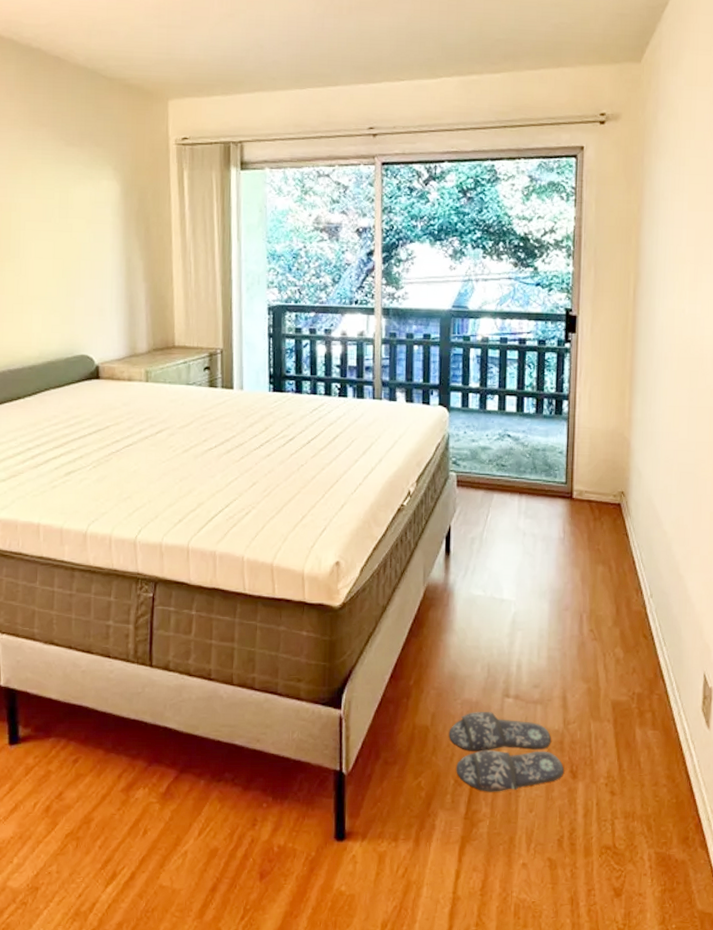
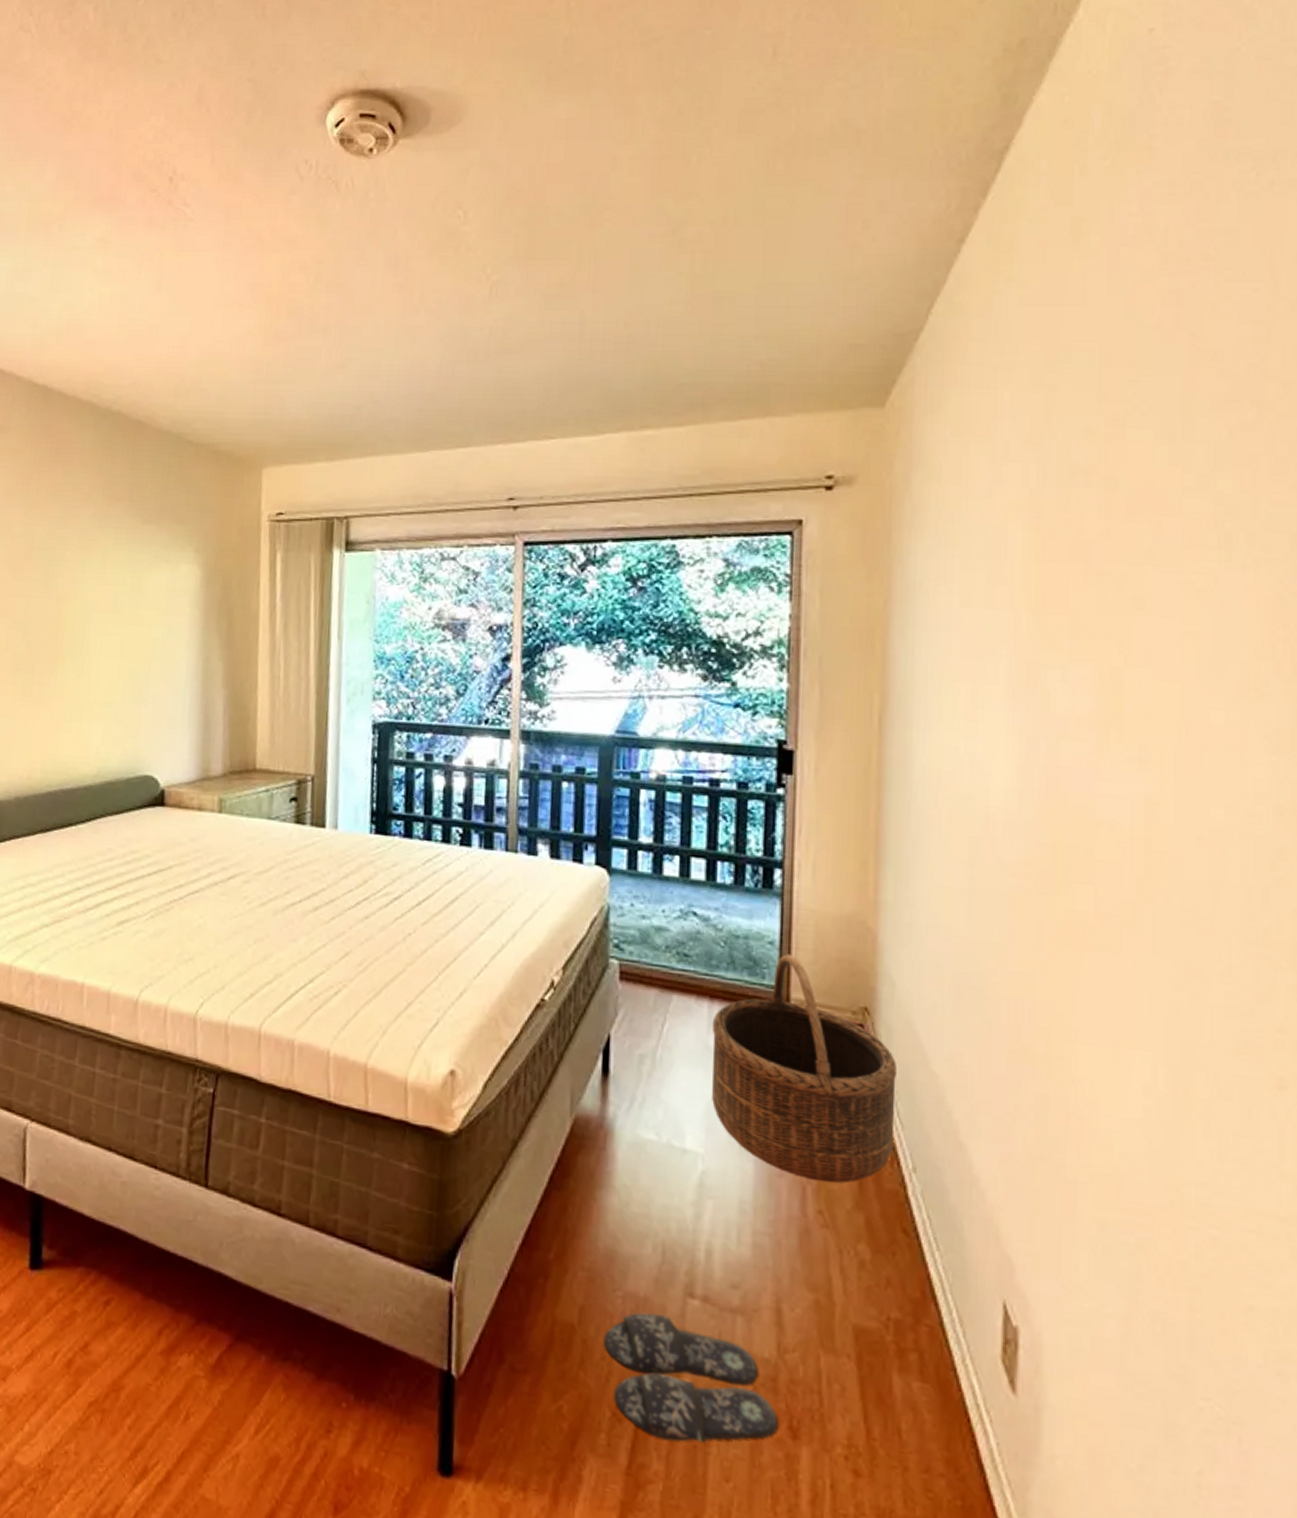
basket: none [521,459,641,611] -> present [712,954,897,1184]

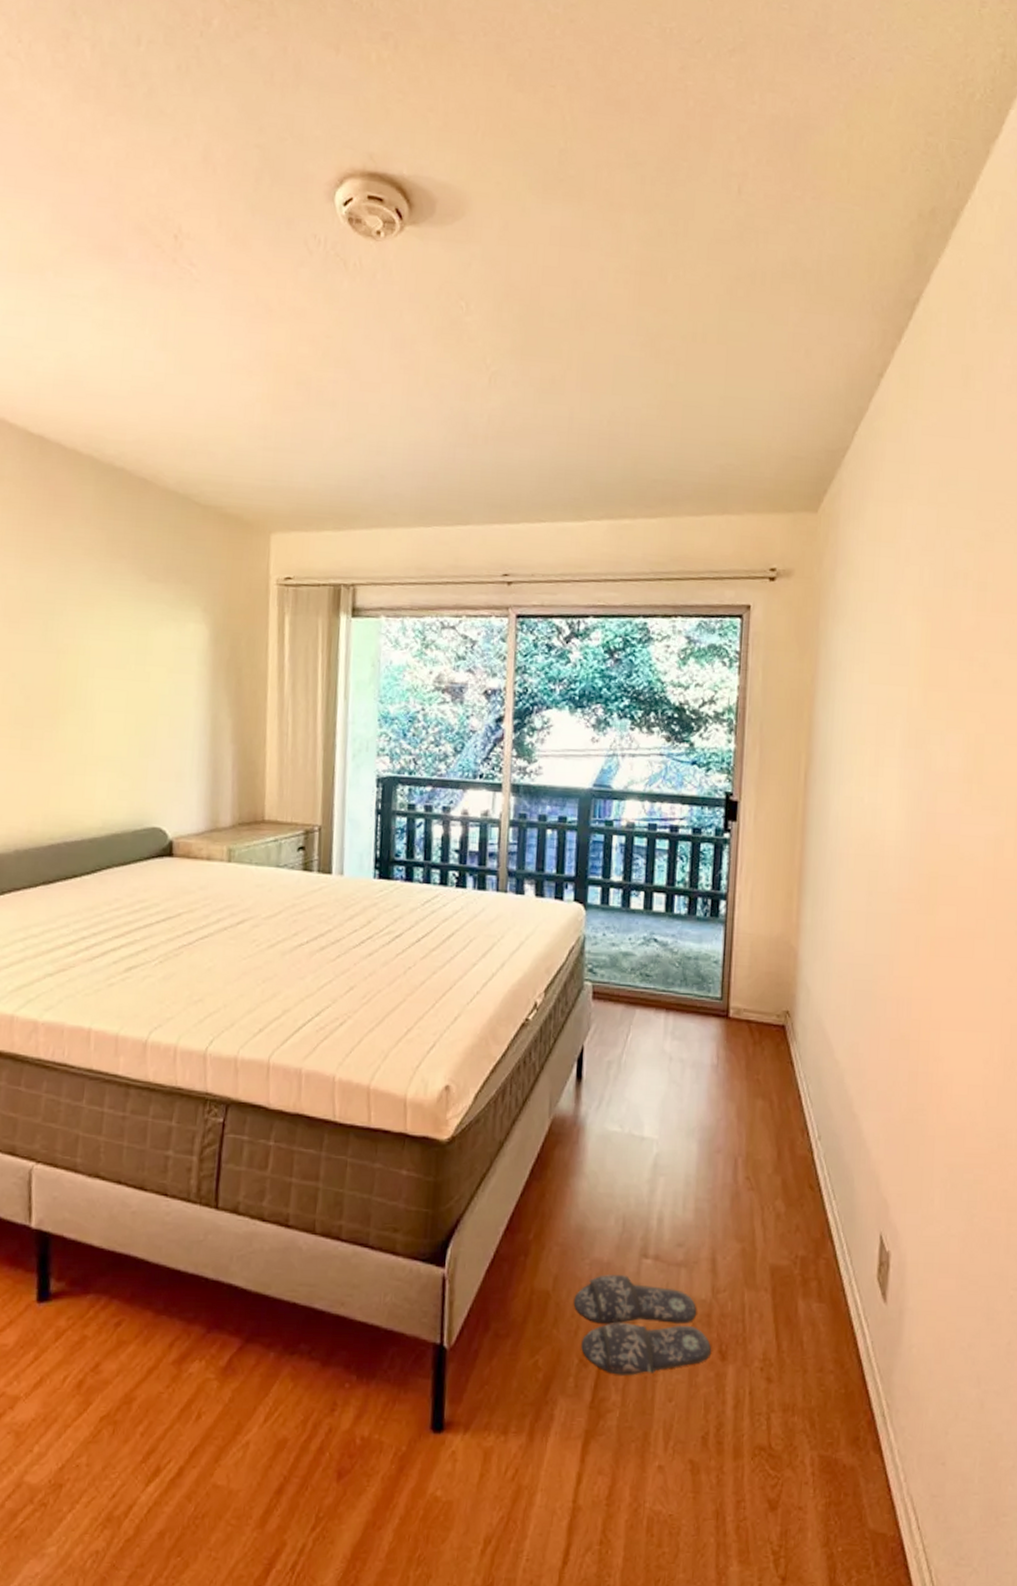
basket: present [712,954,897,1184] -> none [666,970,809,1154]

